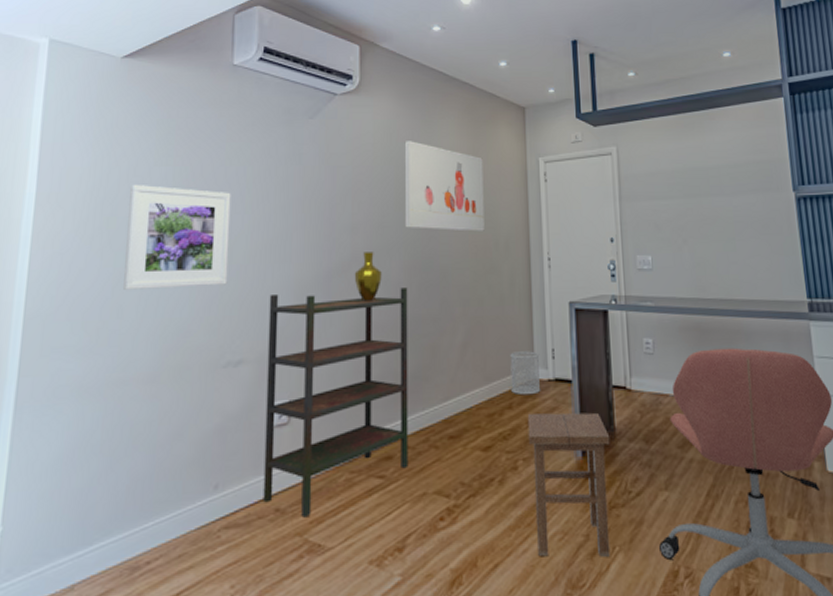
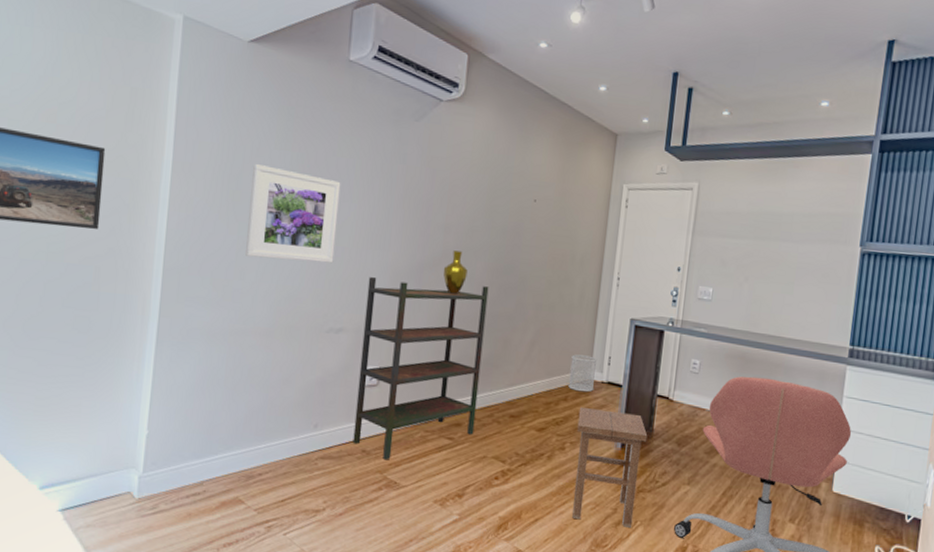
wall art: present [404,141,485,232] -> none [492,153,571,246]

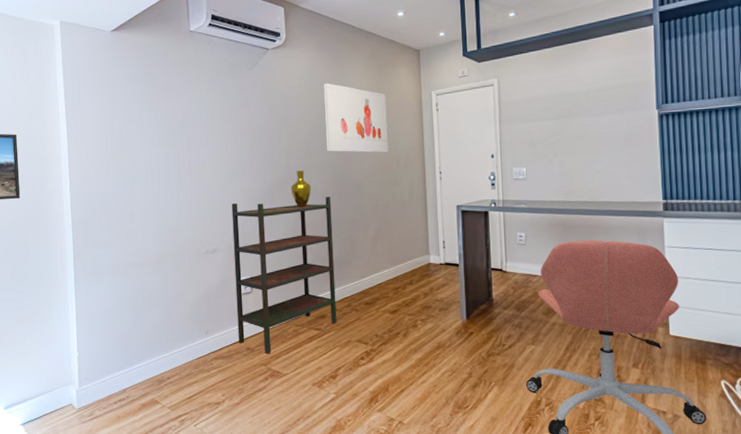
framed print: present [246,163,341,264] -> none [128,126,201,202]
wall art: none [492,153,571,246] -> present [323,83,388,153]
wastebasket: present [568,354,598,392] -> none [410,242,435,275]
stool: present [572,406,648,528] -> none [424,287,489,389]

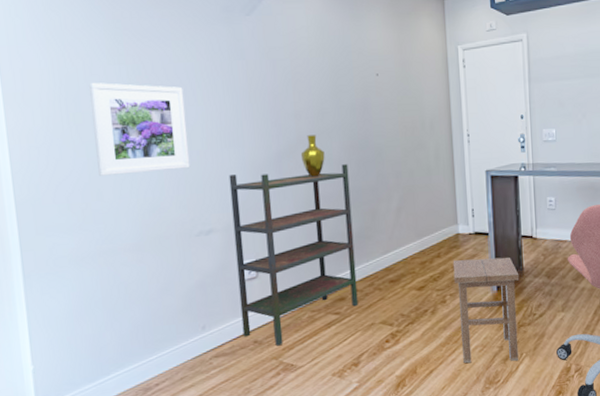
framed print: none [128,126,201,202] -> present [89,82,191,176]
wall art: present [323,83,388,153] -> none [336,34,412,114]
stool: none [424,287,489,389] -> present [453,257,519,363]

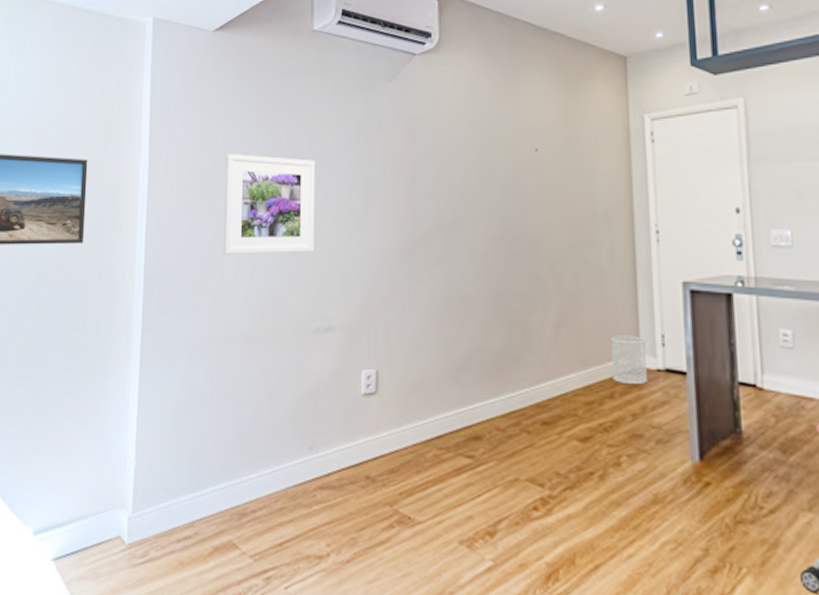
bookshelf: present [229,164,358,346] -> none [354,260,499,488]
vase: present [300,135,325,178] -> none [437,221,466,275]
wastebasket: none [437,211,464,247] -> present [611,335,649,385]
stool: present [453,257,519,363] -> none [632,405,736,577]

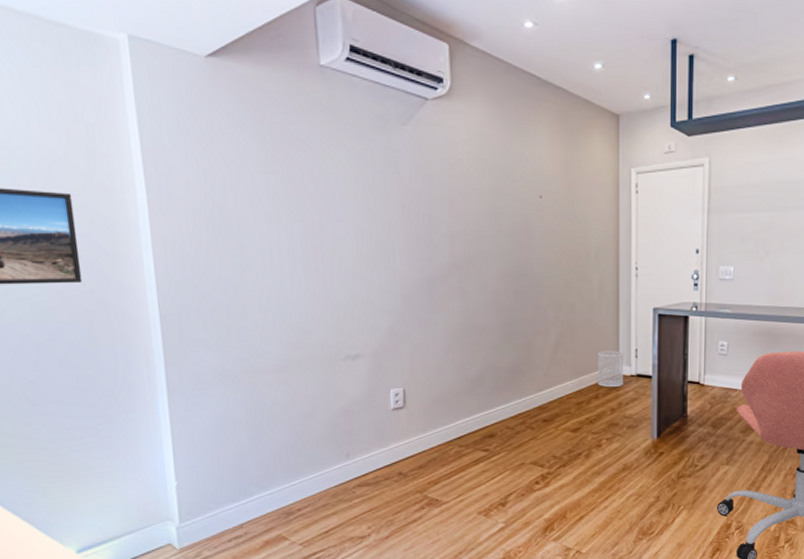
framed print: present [224,153,316,254] -> none [236,191,339,292]

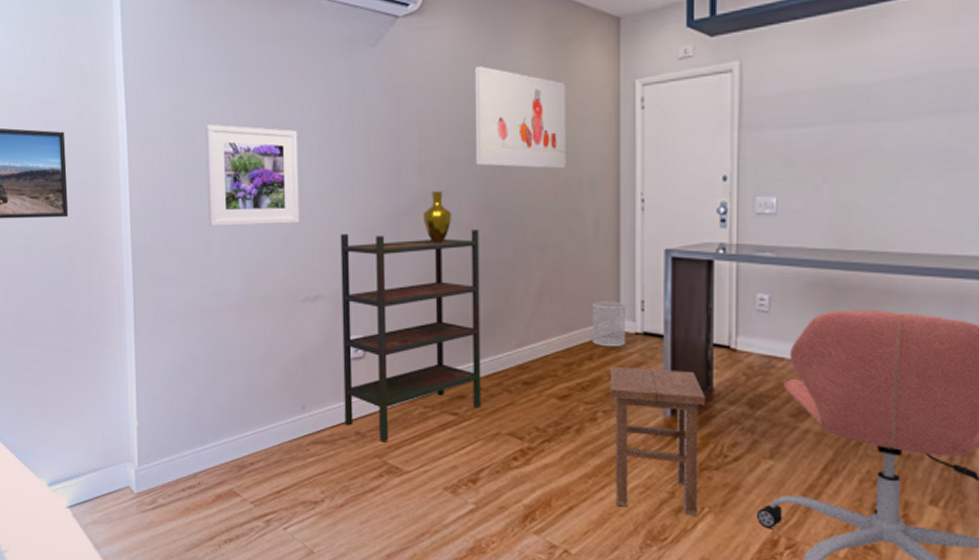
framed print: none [236,191,339,292] -> present [206,124,300,226]
bookshelf: none [378,293,509,480] -> present [340,230,481,443]
vase: none [454,259,480,306] -> present [422,191,451,245]
wall art: none [498,150,576,241] -> present [474,66,566,169]
stool: none [611,402,682,513] -> present [609,366,706,516]

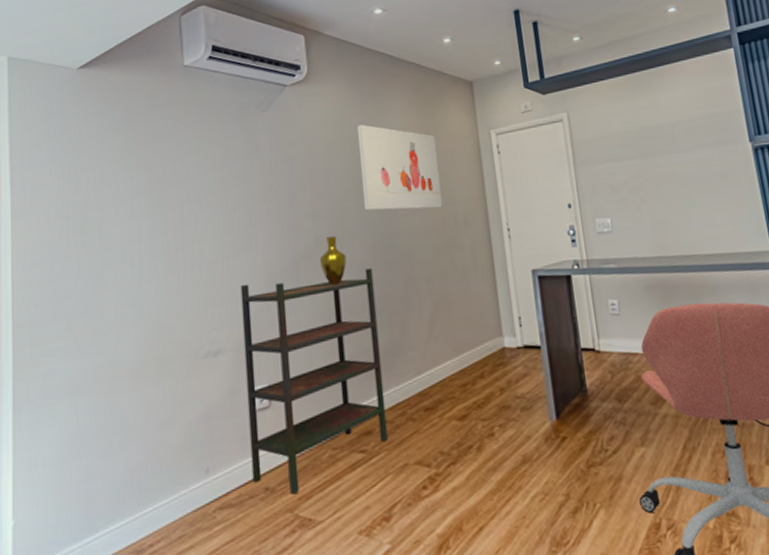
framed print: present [206,124,300,226] -> none [99,189,199,291]
wastebasket: present [592,301,627,348] -> none [478,320,511,364]
stool: present [609,366,706,516] -> none [499,376,592,518]

